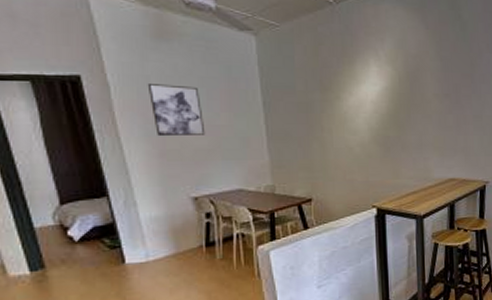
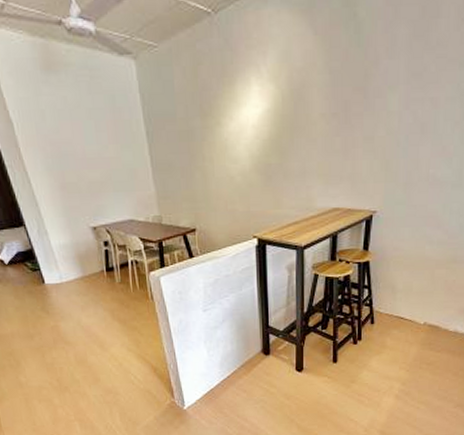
wall art: present [147,84,206,137] -> none [43,118,98,171]

